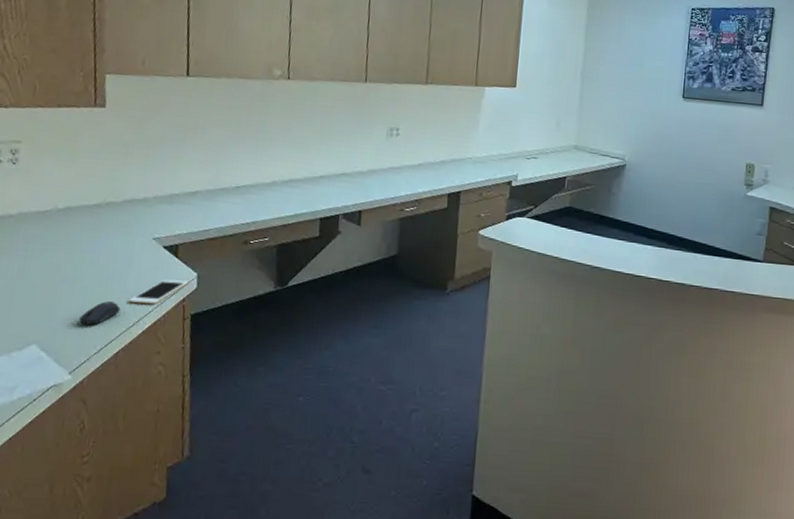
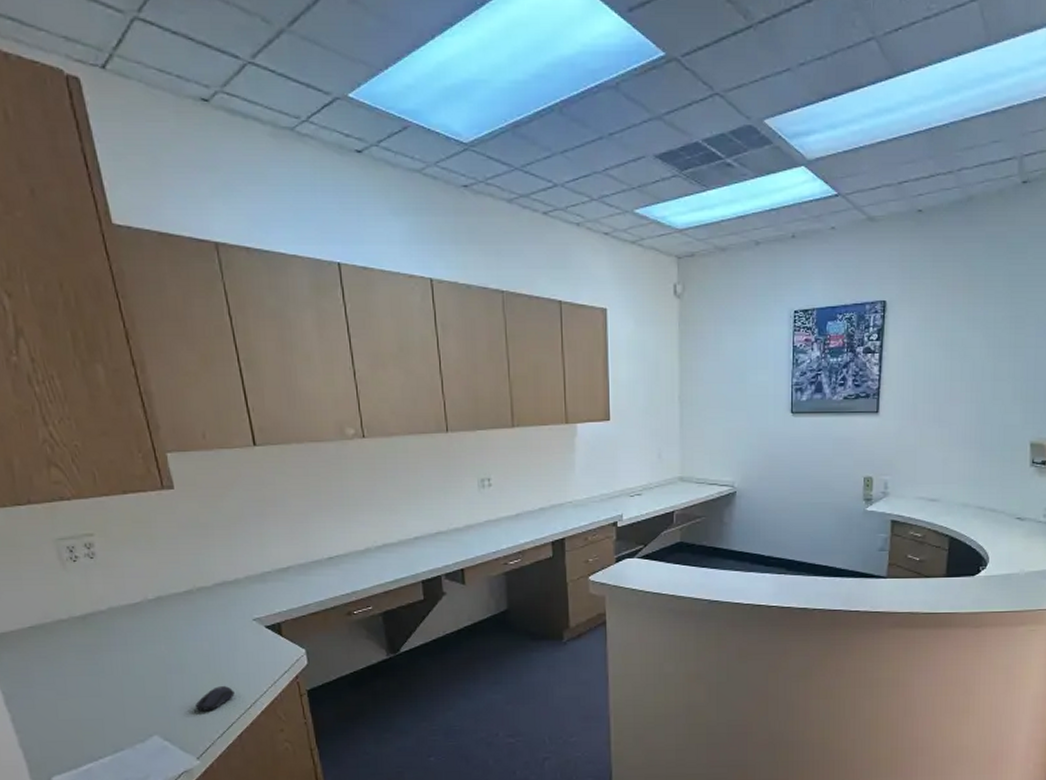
cell phone: present [128,279,188,304] -> none [241,658,298,686]

